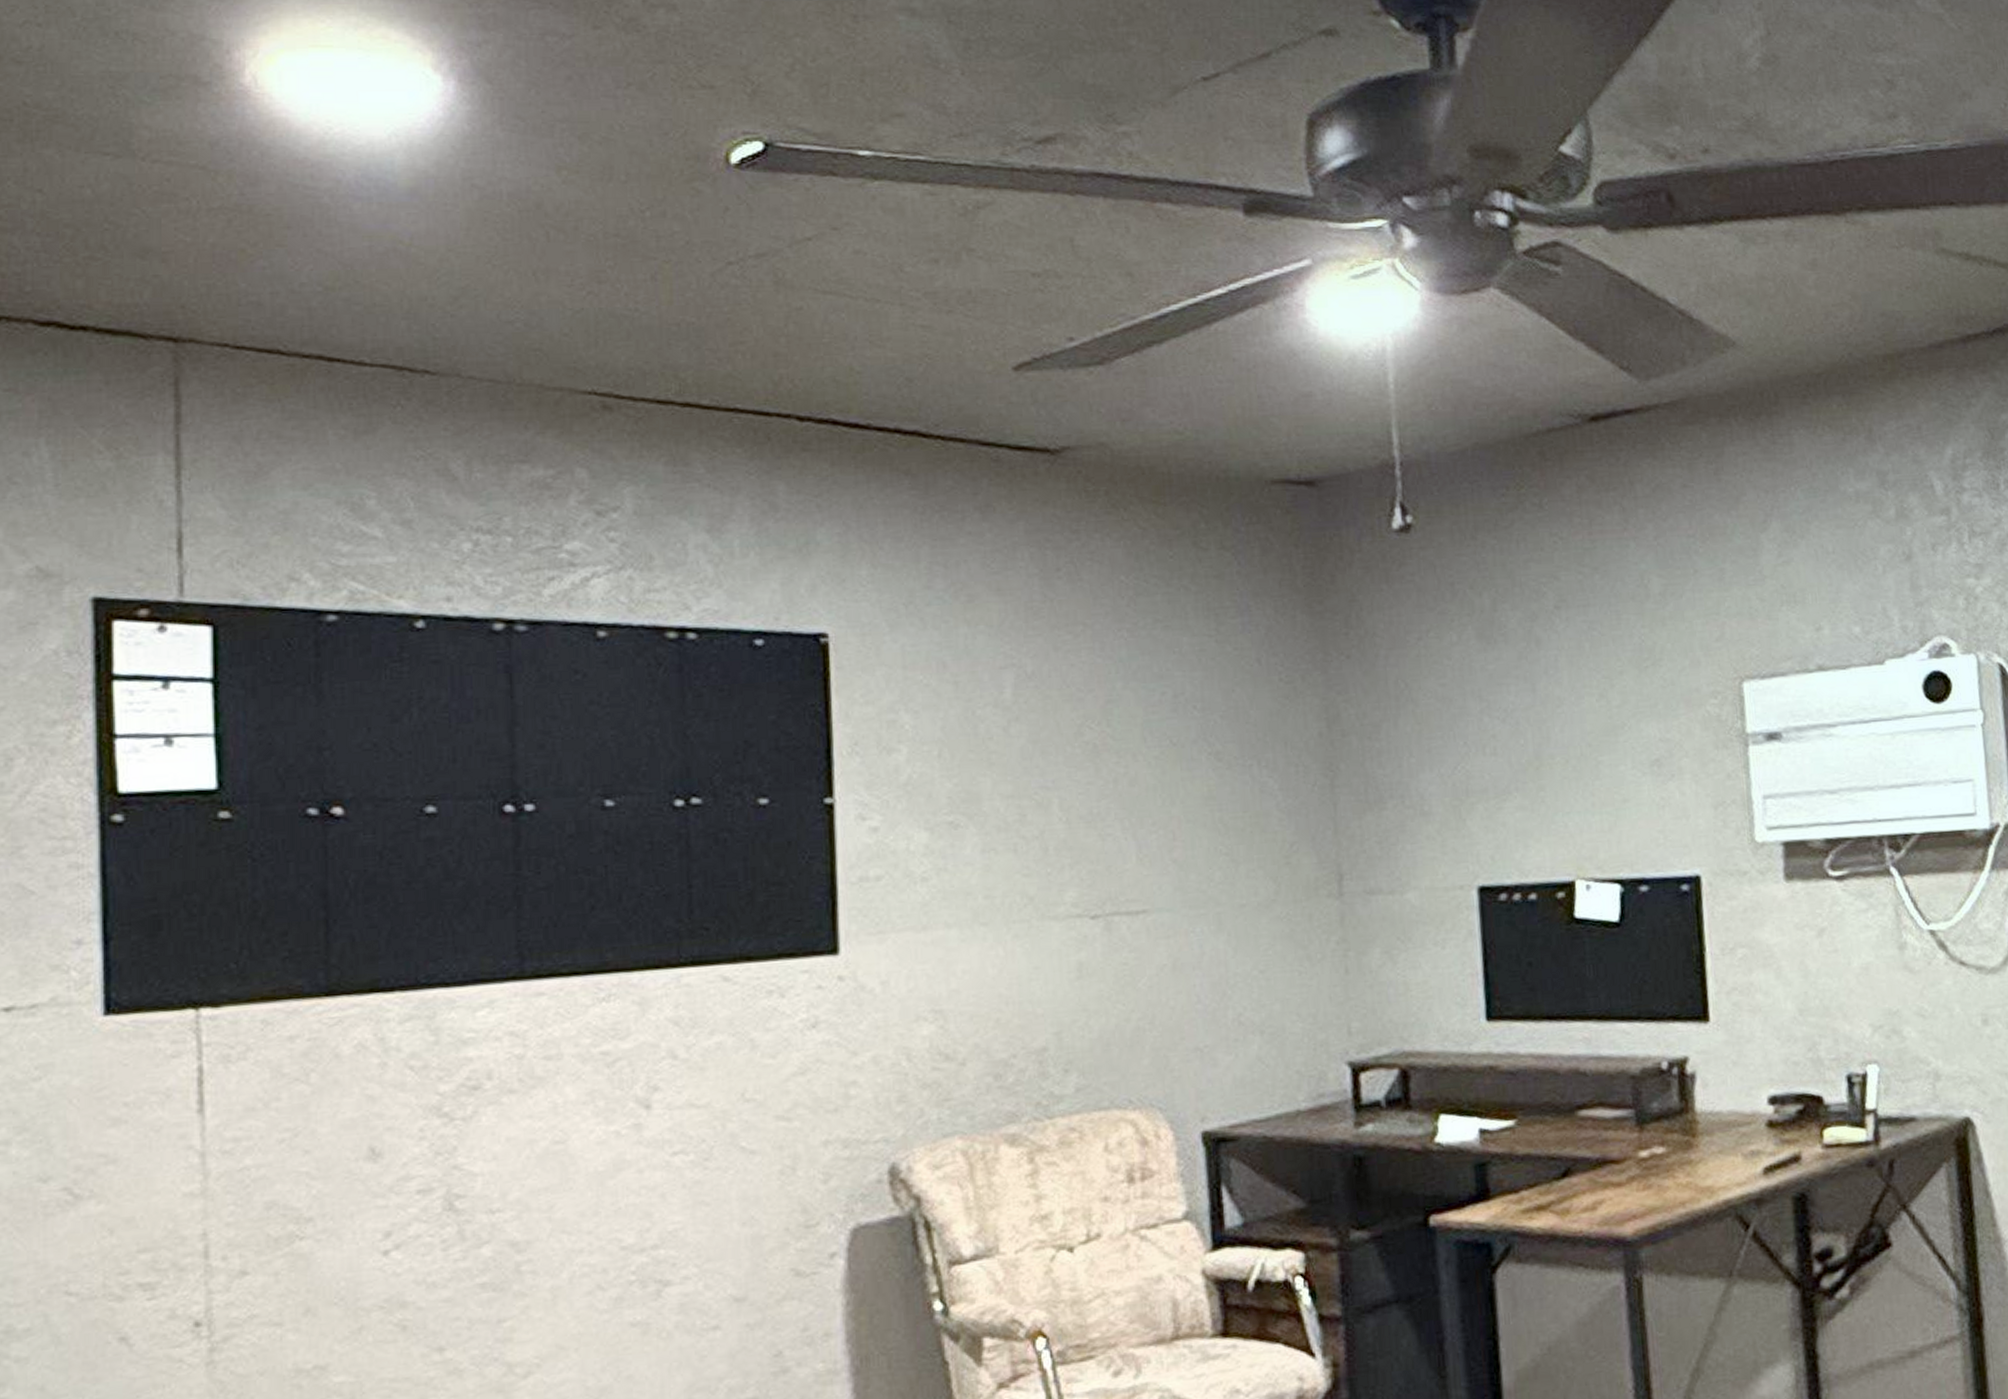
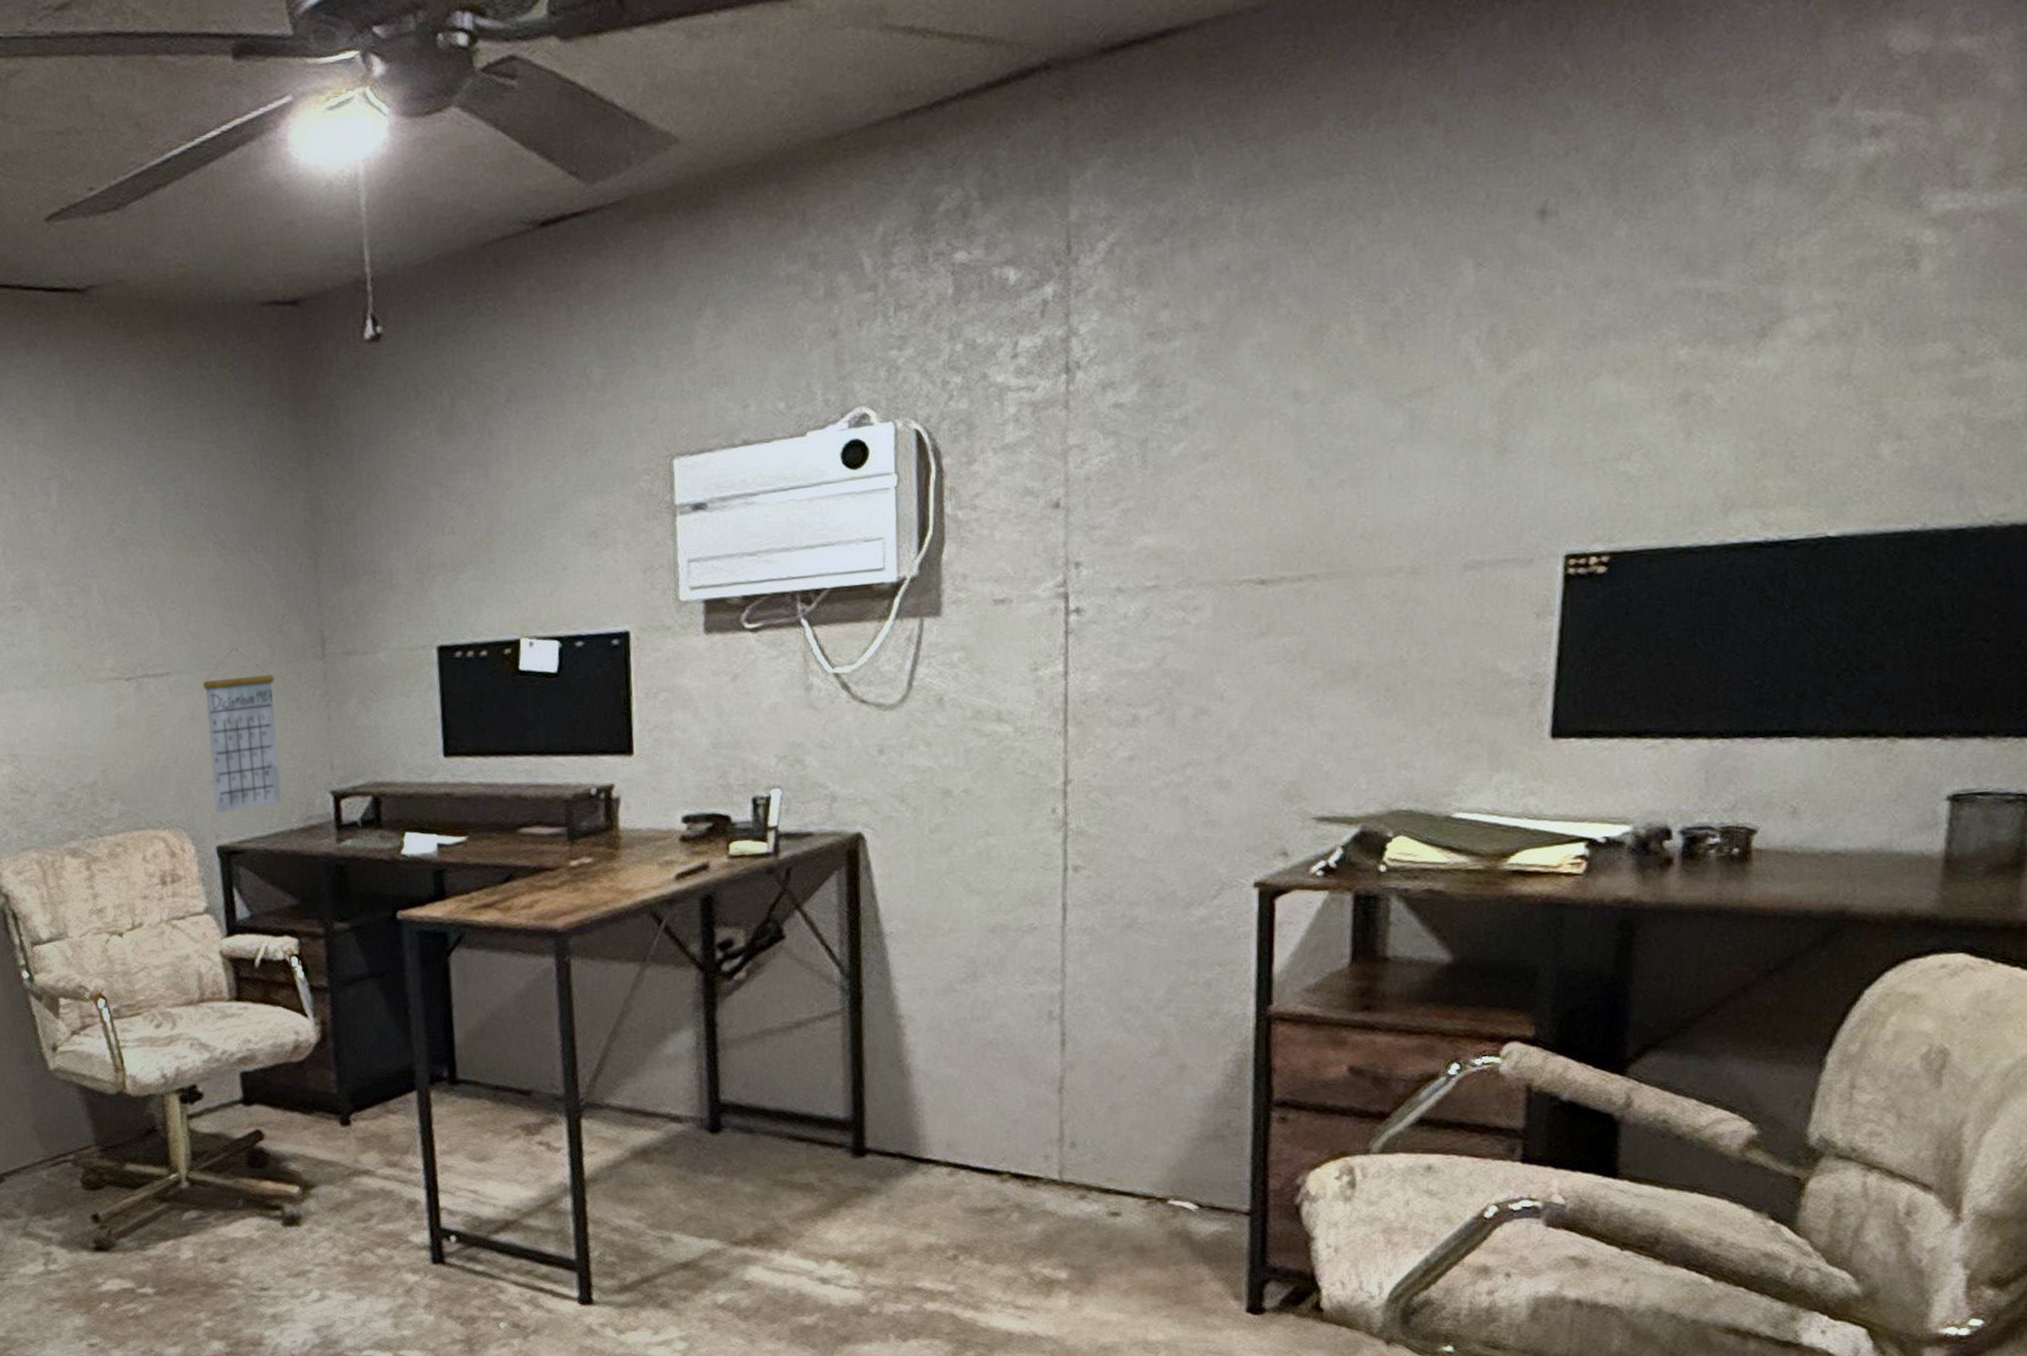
calendar: none [1190,881,1286,1090] -> present [203,647,281,814]

